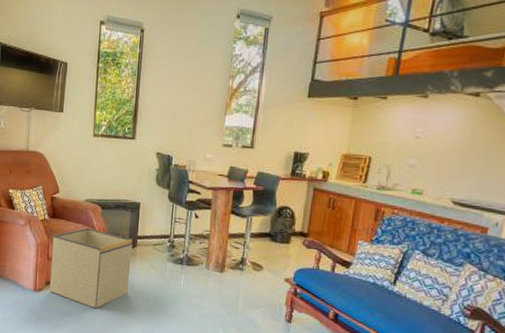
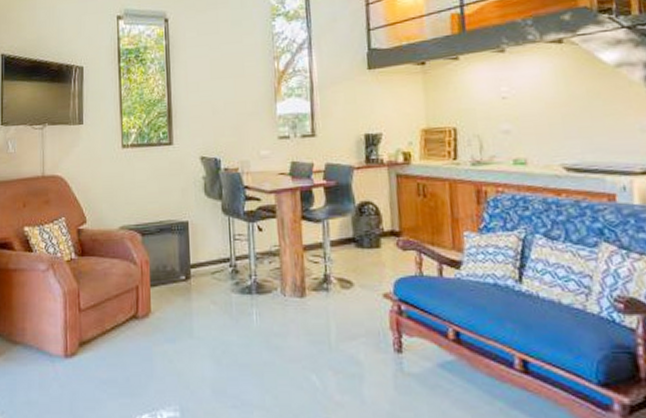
storage bin: present [49,228,133,309] -> none [83,263,187,370]

